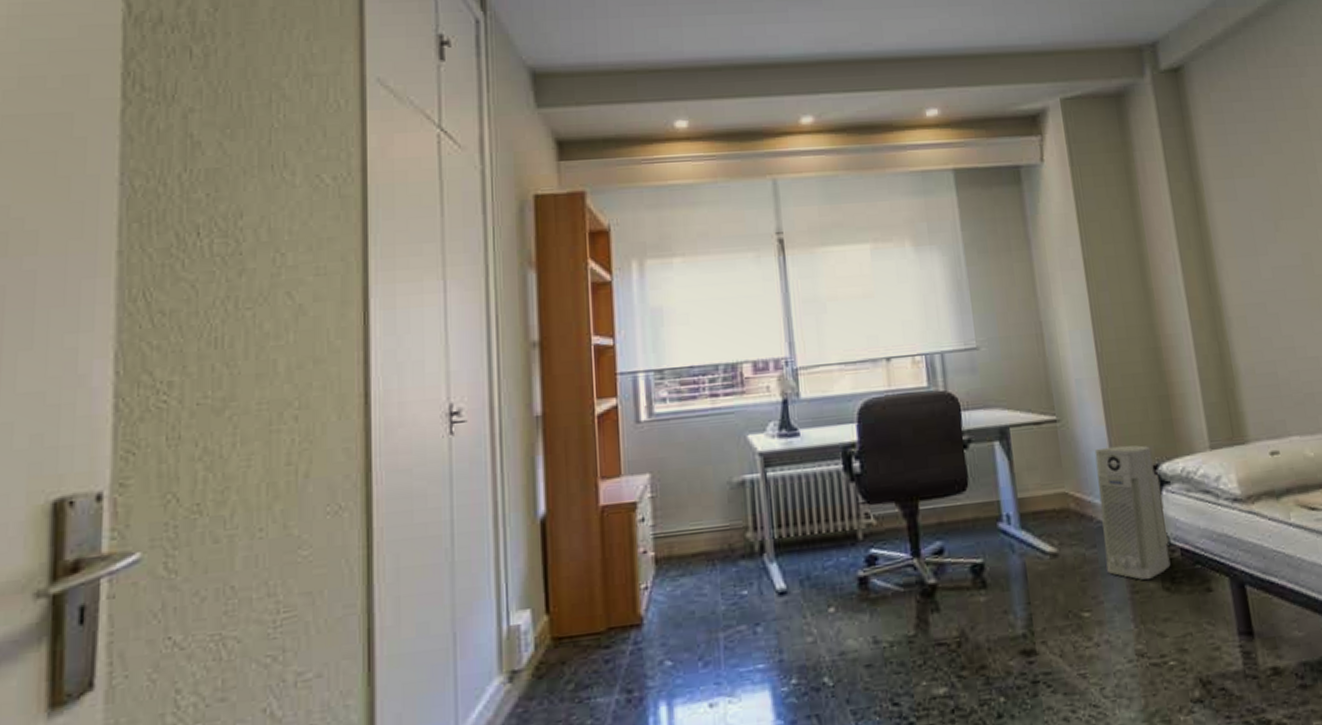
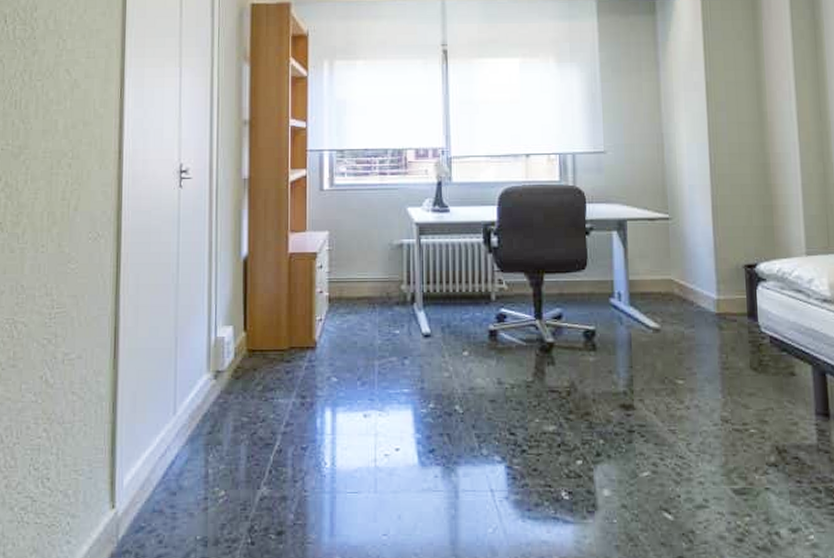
air purifier: present [1094,445,1171,580] -> none [700,244,760,359]

